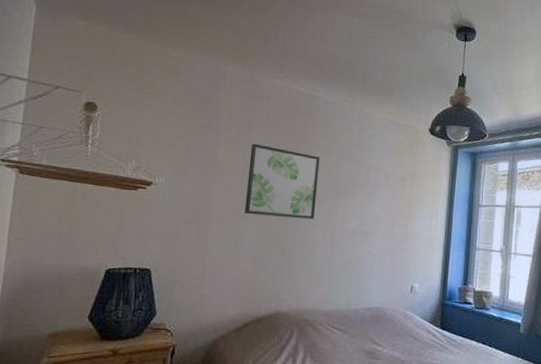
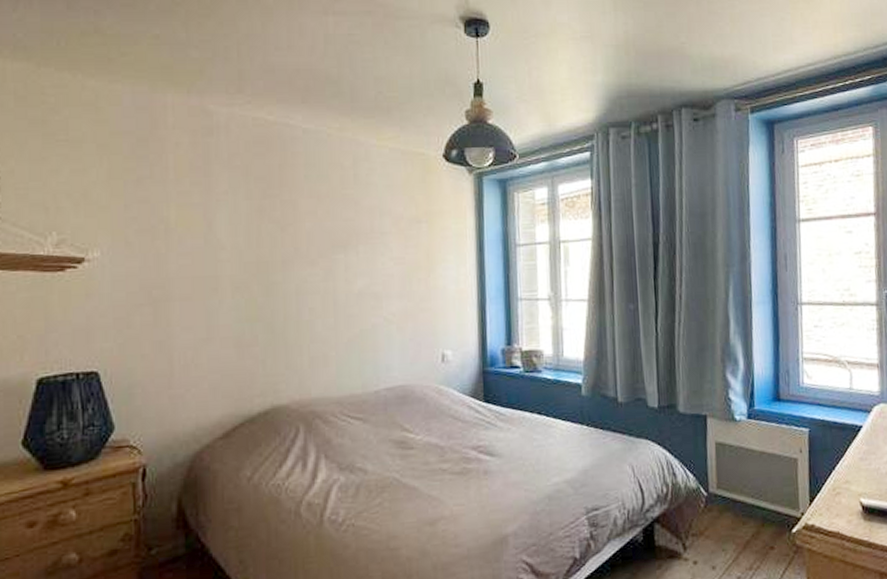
wall art: present [244,143,320,220] -> none [212,194,308,287]

